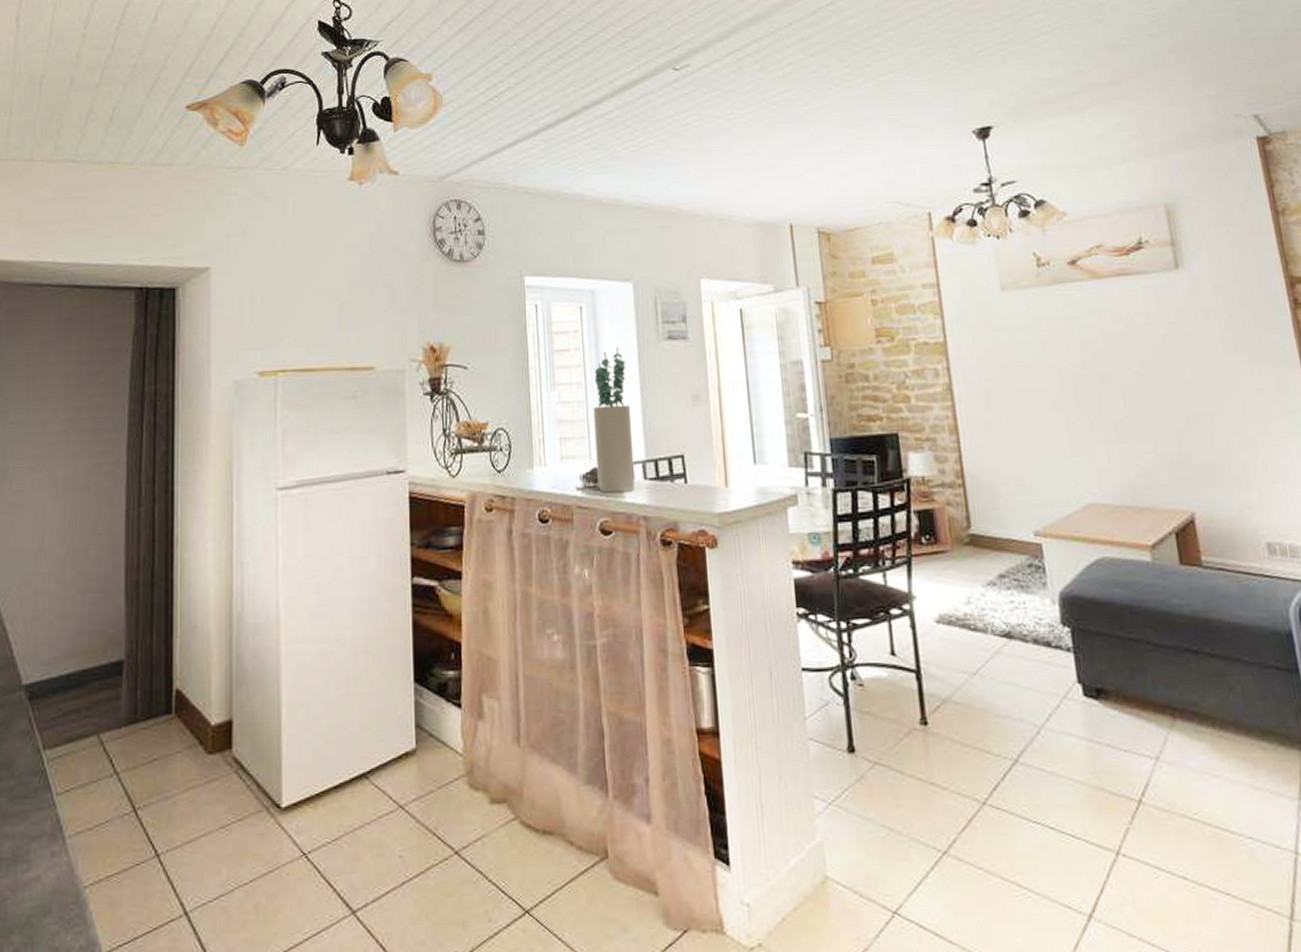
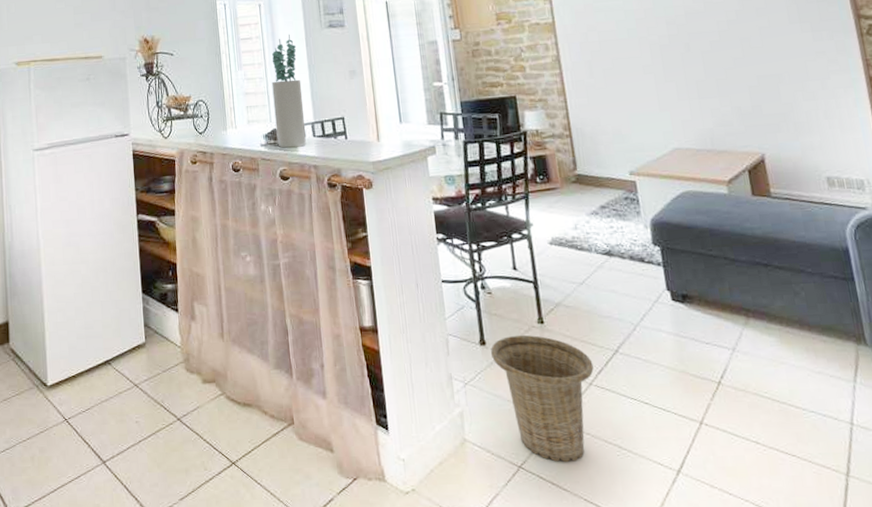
basket: none [860,739,988,907] -> present [490,335,594,463]

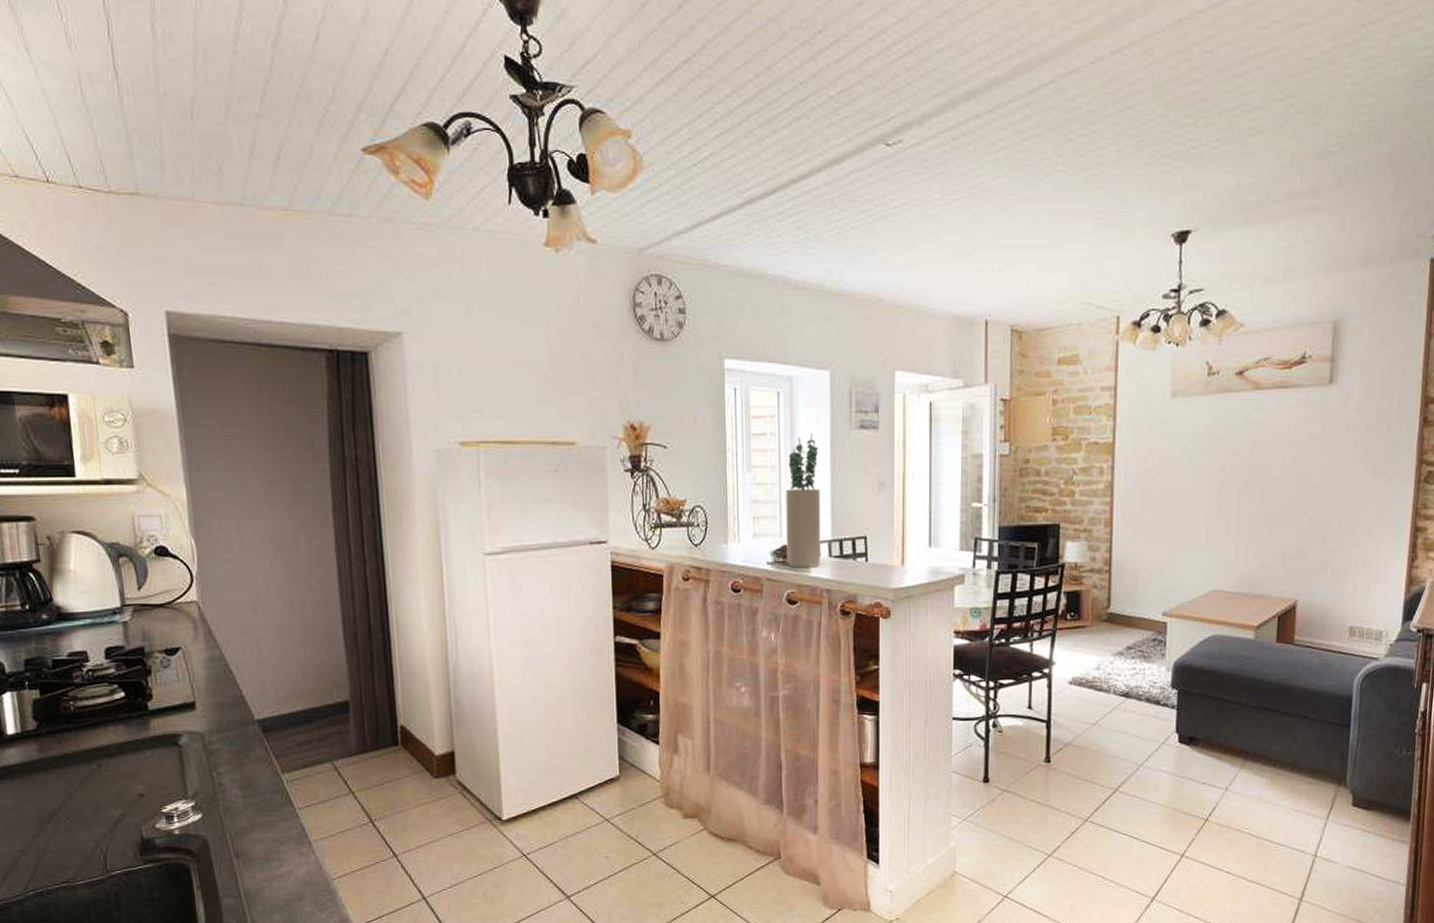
basket: present [490,335,594,463] -> none [992,773,1092,892]

